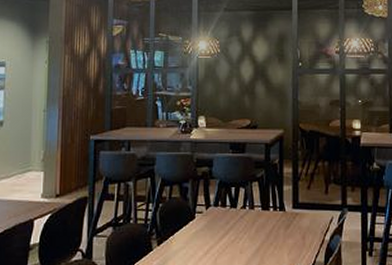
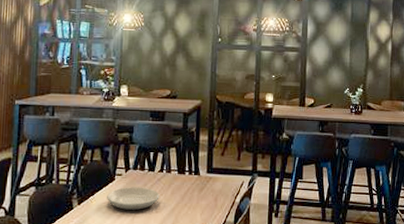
plate: none [187,225,243,251] -> present [107,187,160,210]

